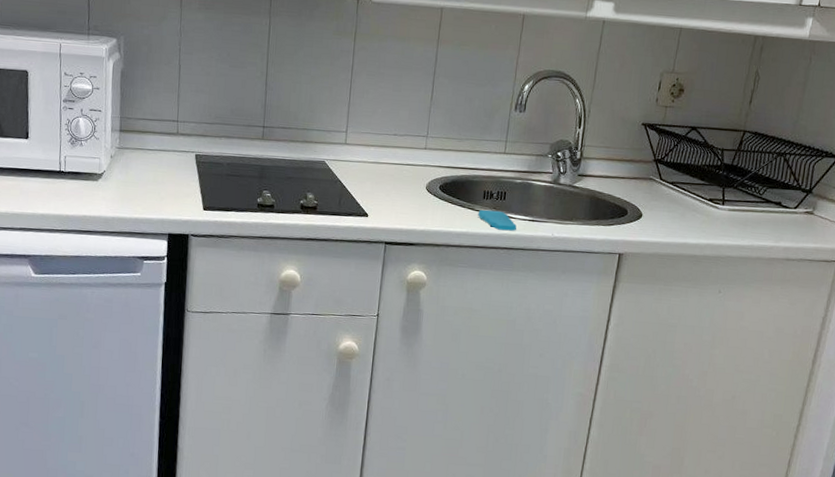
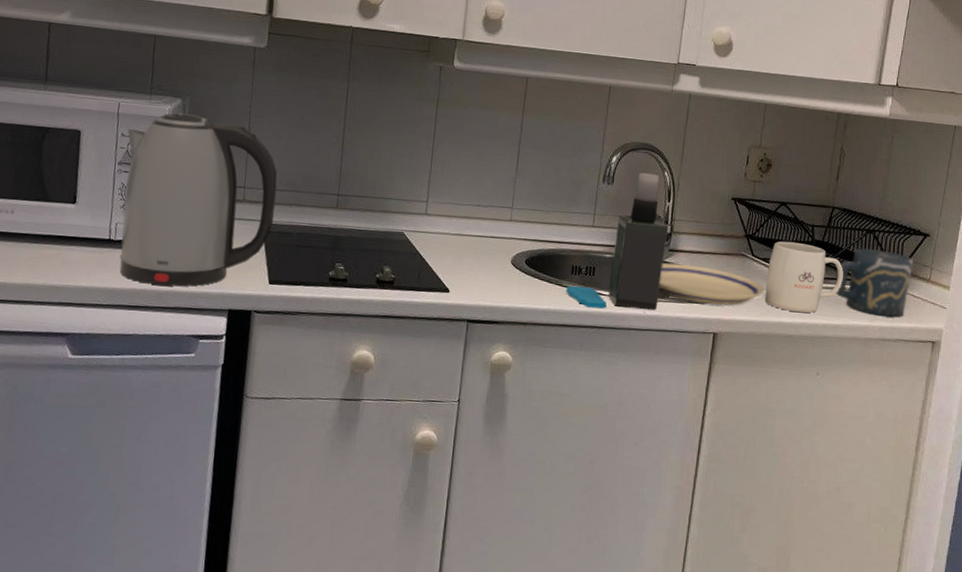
kettle: none [70,52,208,213] -> present [119,113,278,287]
spray bottle: none [518,100,578,233] -> present [608,173,669,311]
plate: none [566,187,671,228] -> present [658,262,764,306]
mug: none [671,165,751,234] -> present [765,241,844,313]
cup: none [742,171,823,238] -> present [835,248,913,317]

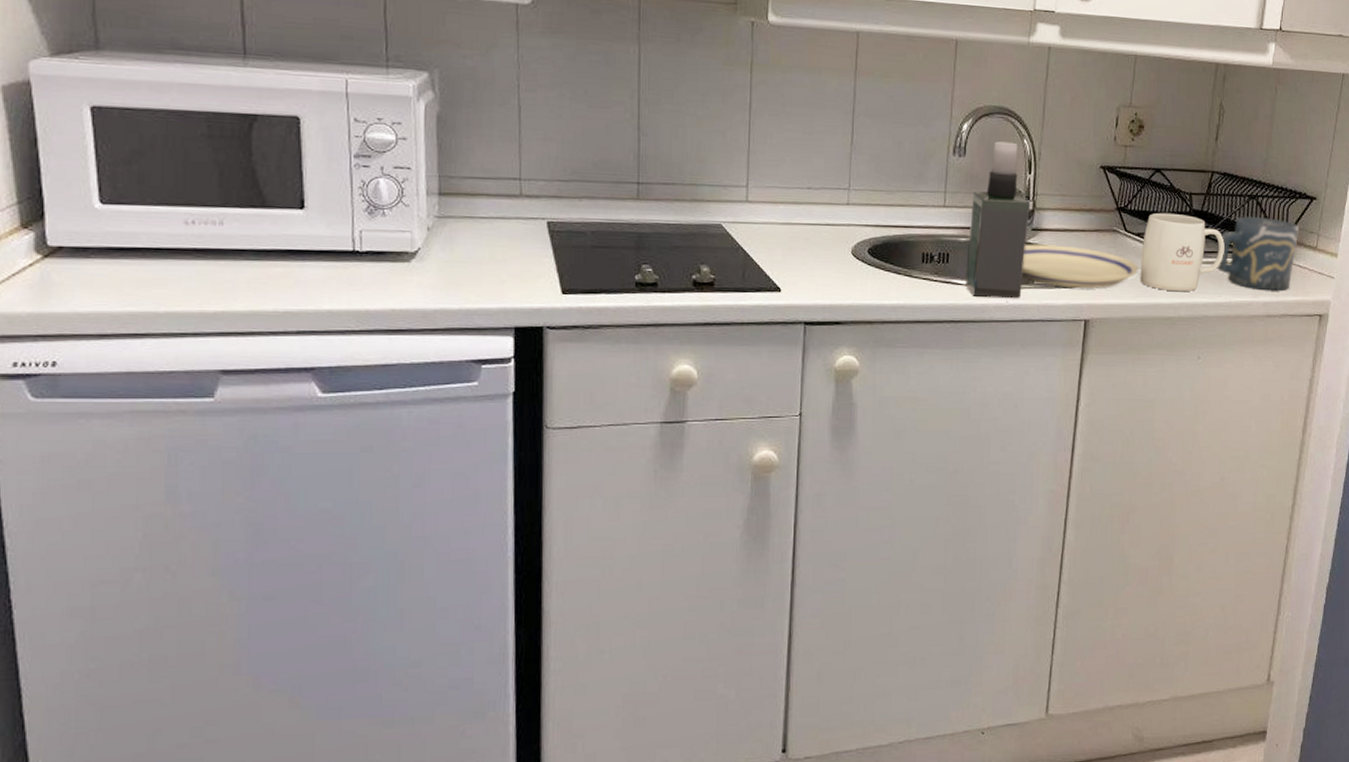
kettle: present [119,113,278,287] -> none [362,89,562,303]
sponge: present [566,285,607,309] -> none [917,276,965,301]

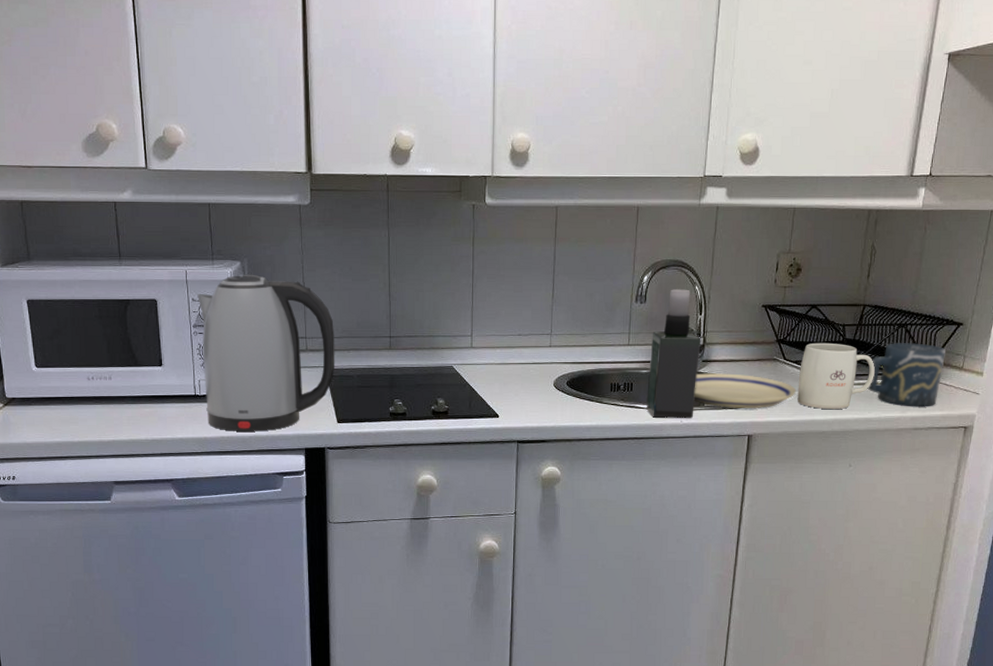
kettle: none [362,89,562,303] -> present [197,274,335,432]

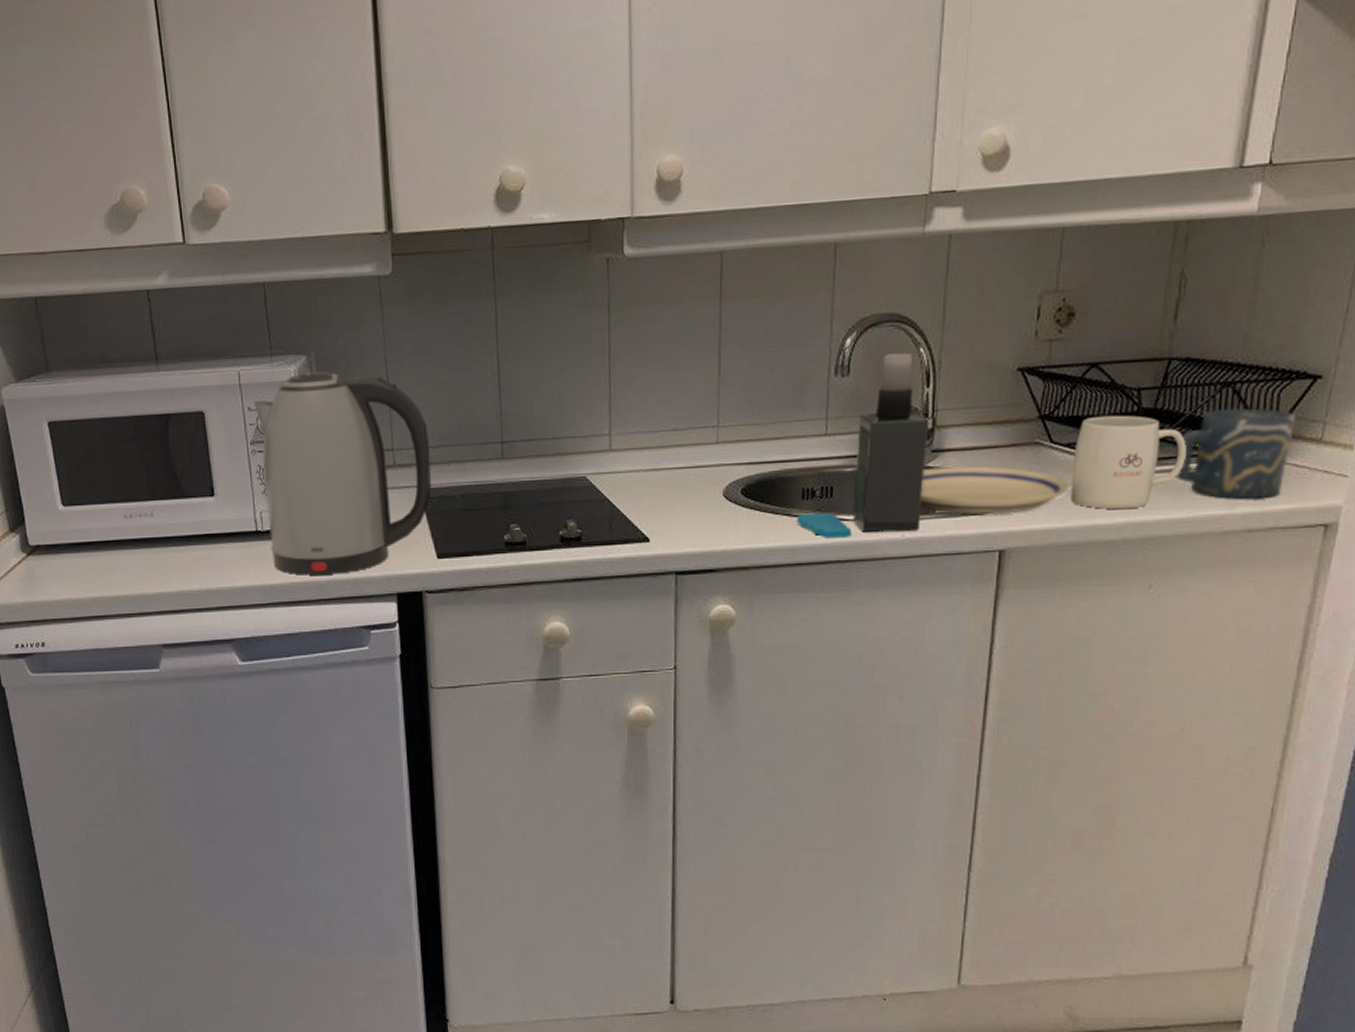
sponge: none [606,402,646,422] -> present [797,512,853,540]

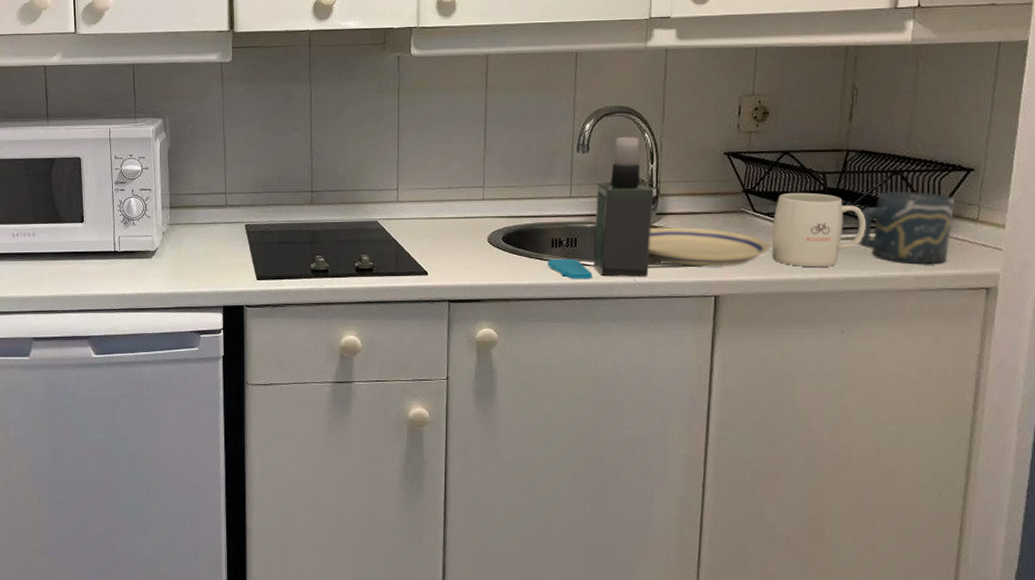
kettle: present [254,370,432,575] -> none [120,131,255,288]

